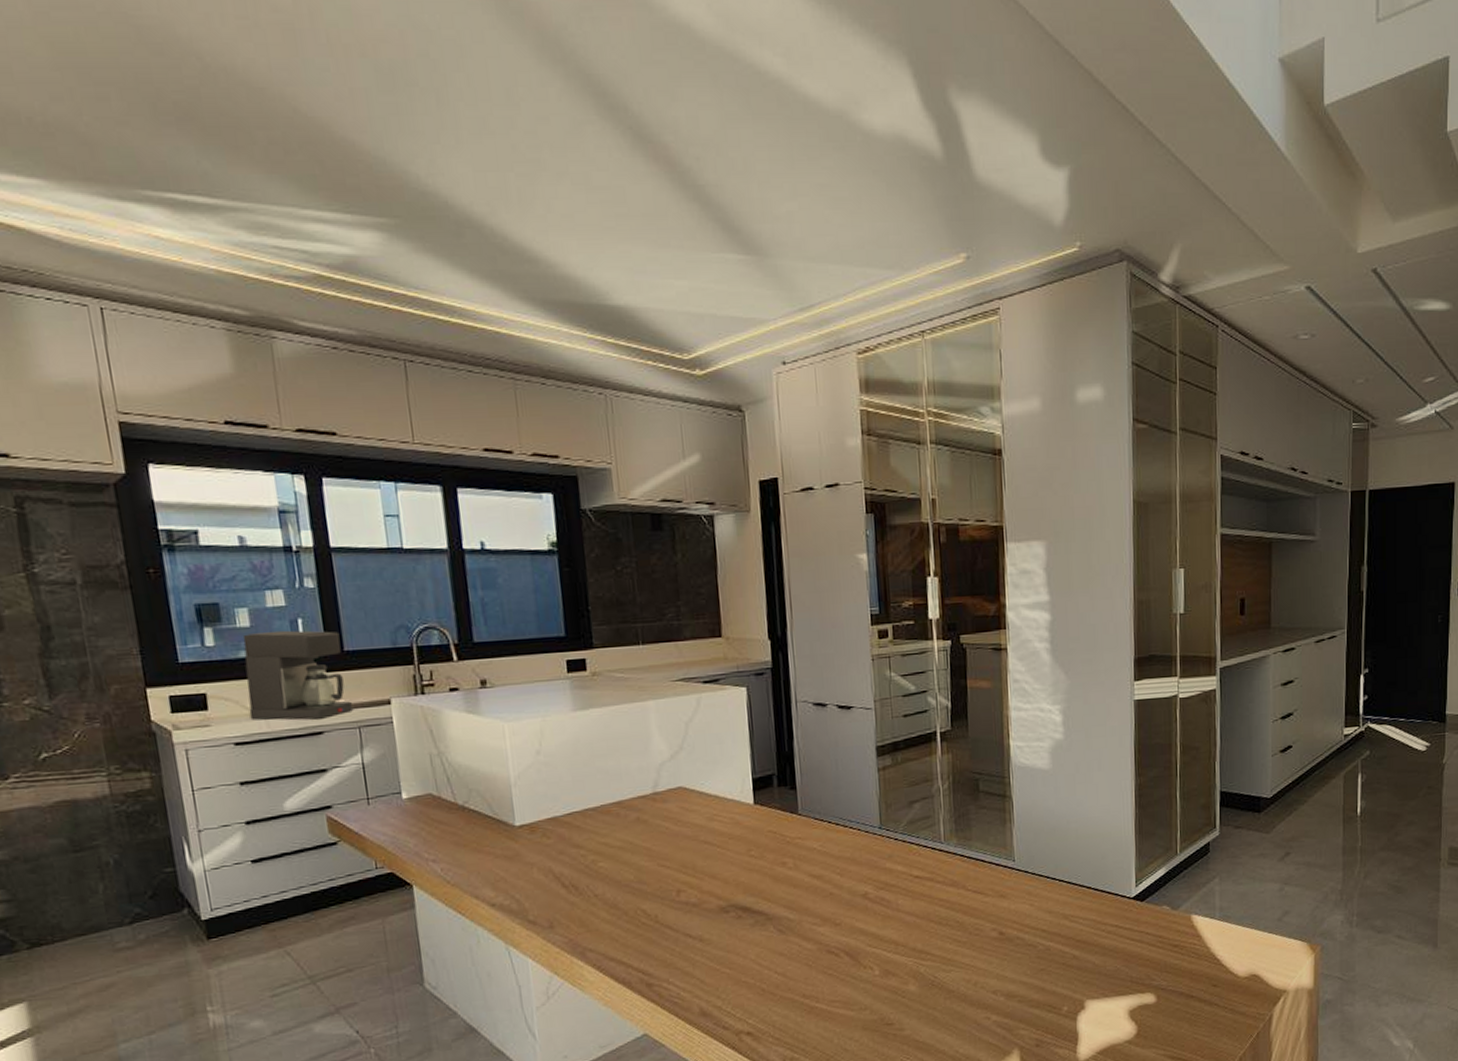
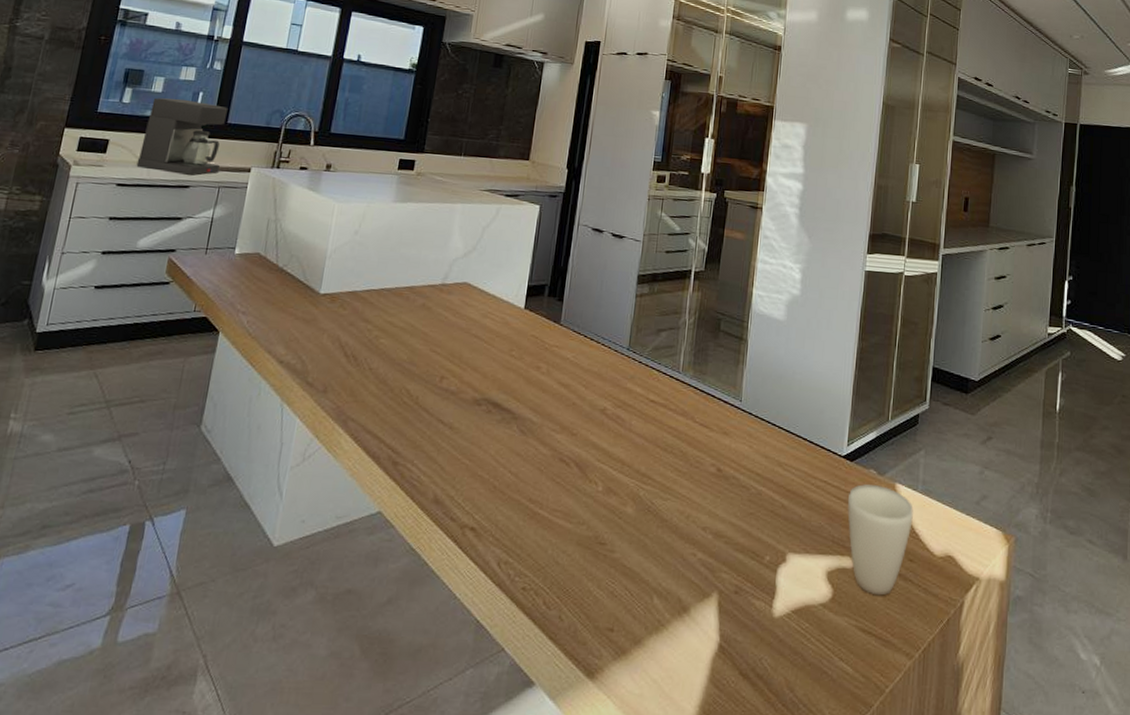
cup: none [1142,920,1213,1024] -> present [847,484,913,596]

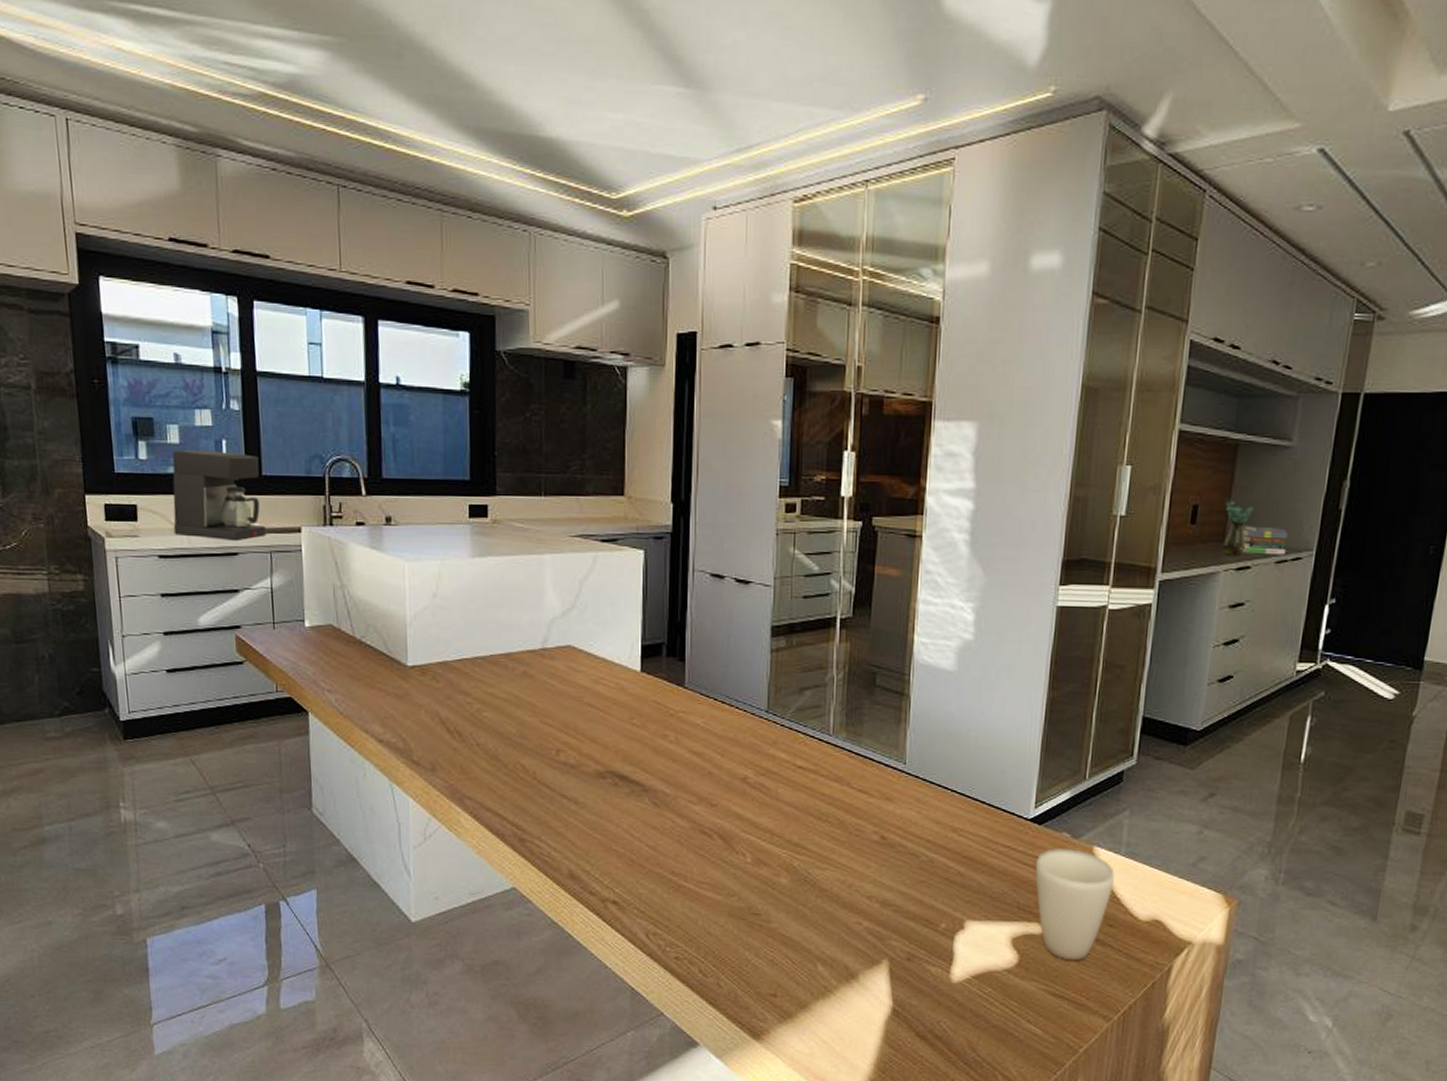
vase: none [988,193,1009,239] -> present [1223,497,1254,556]
books: none [1002,215,1035,240] -> present [1242,526,1288,556]

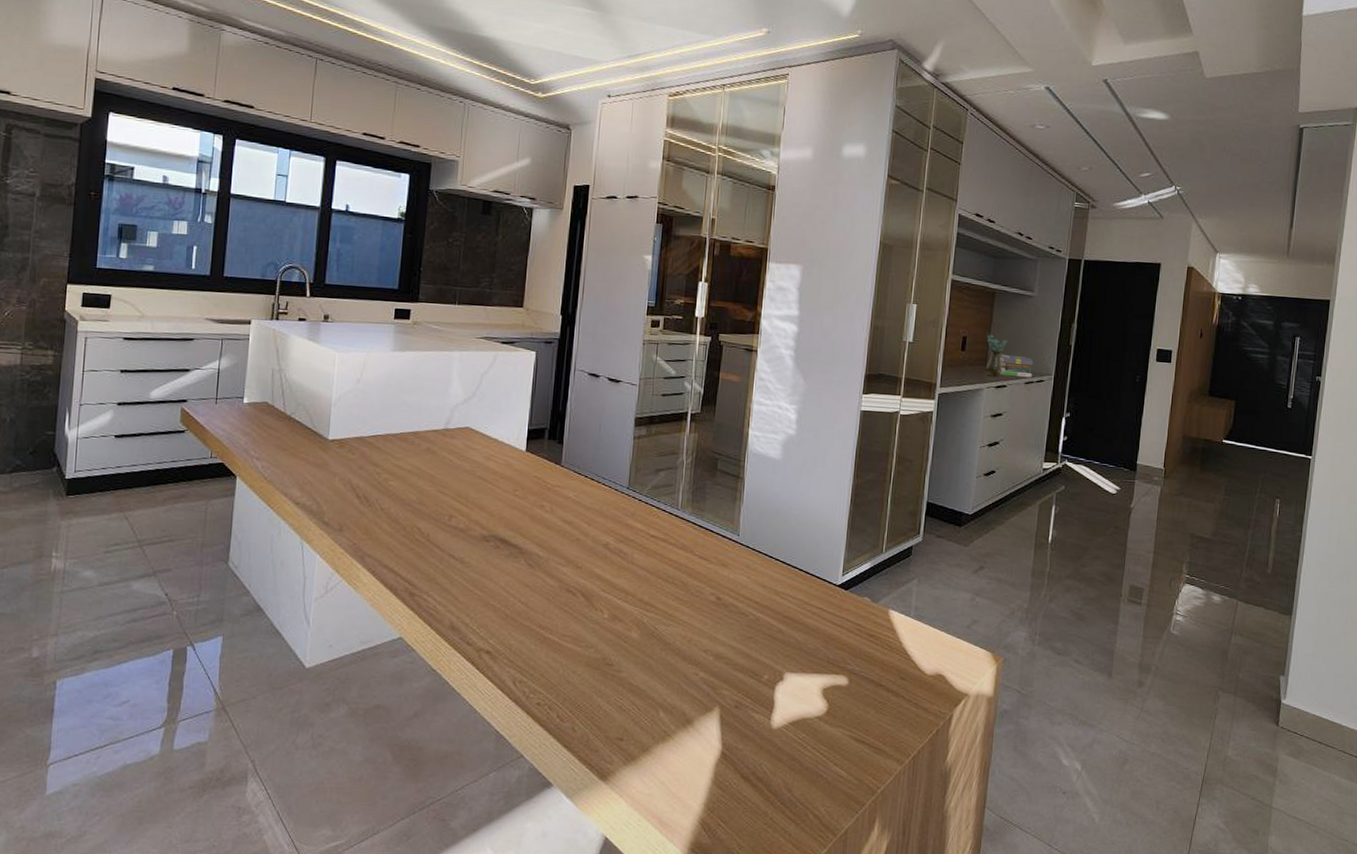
coffee maker: present [172,449,266,542] -> none [140,252,223,329]
cup: present [1035,848,1115,961] -> none [842,611,906,710]

